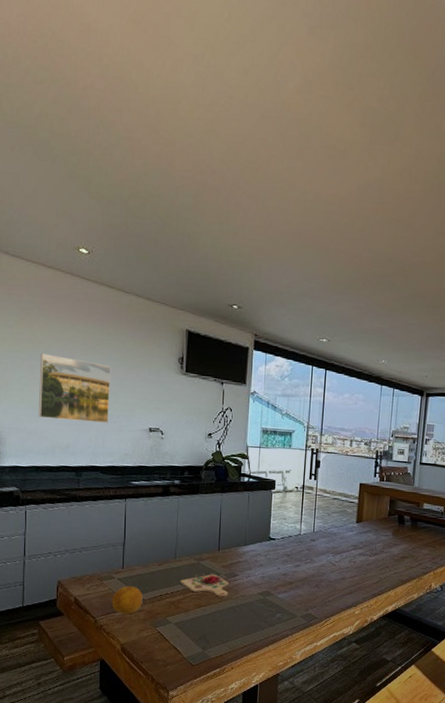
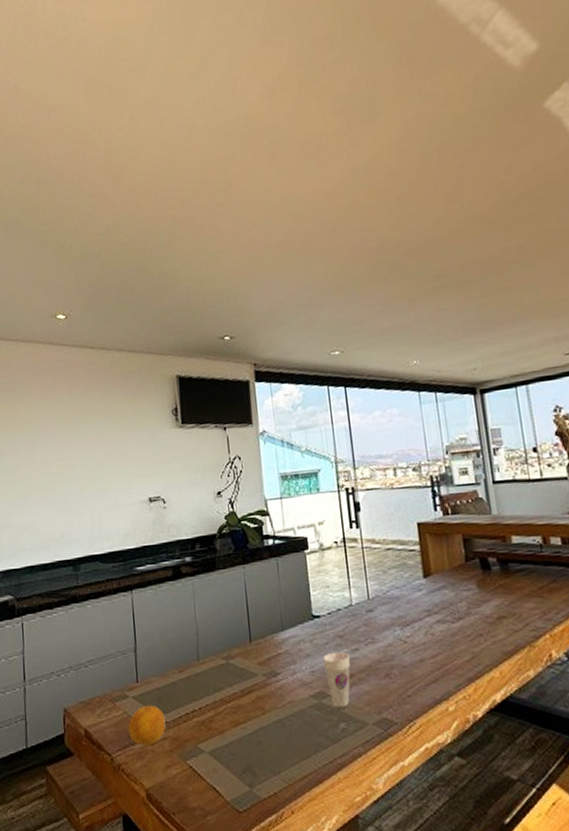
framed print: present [38,352,112,423] -> none [26,433,103,508]
cutting board: present [179,572,229,597] -> none [208,674,271,707]
cup: none [272,565,292,604] -> present [322,651,350,708]

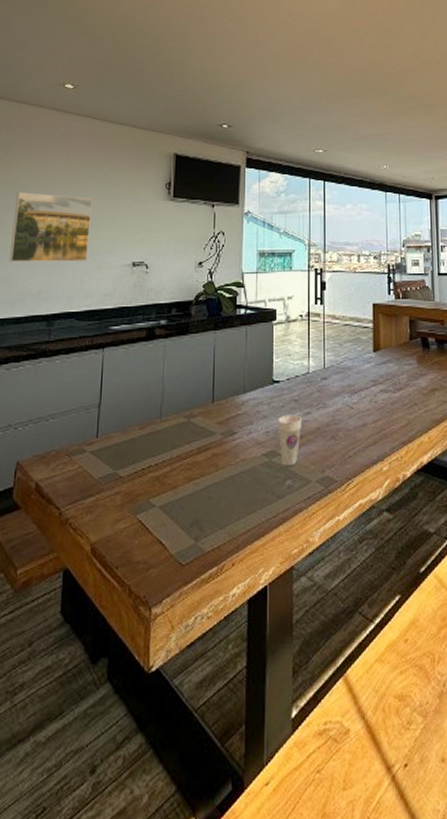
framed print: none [26,433,103,508] -> present [9,191,93,263]
fruit: present [128,705,166,746] -> none [81,460,121,500]

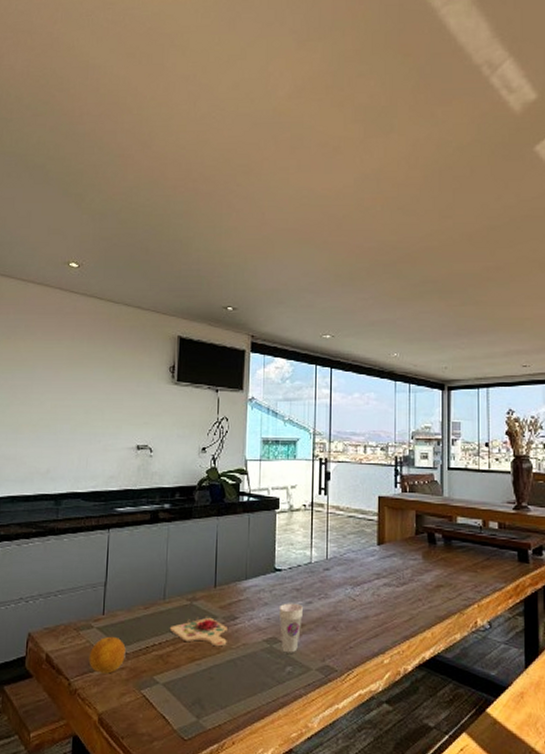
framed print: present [9,191,93,263] -> none [18,371,98,443]
fruit: none [81,460,121,500] -> present [88,636,126,674]
cutting board: none [166,432,226,464] -> present [169,615,227,647]

